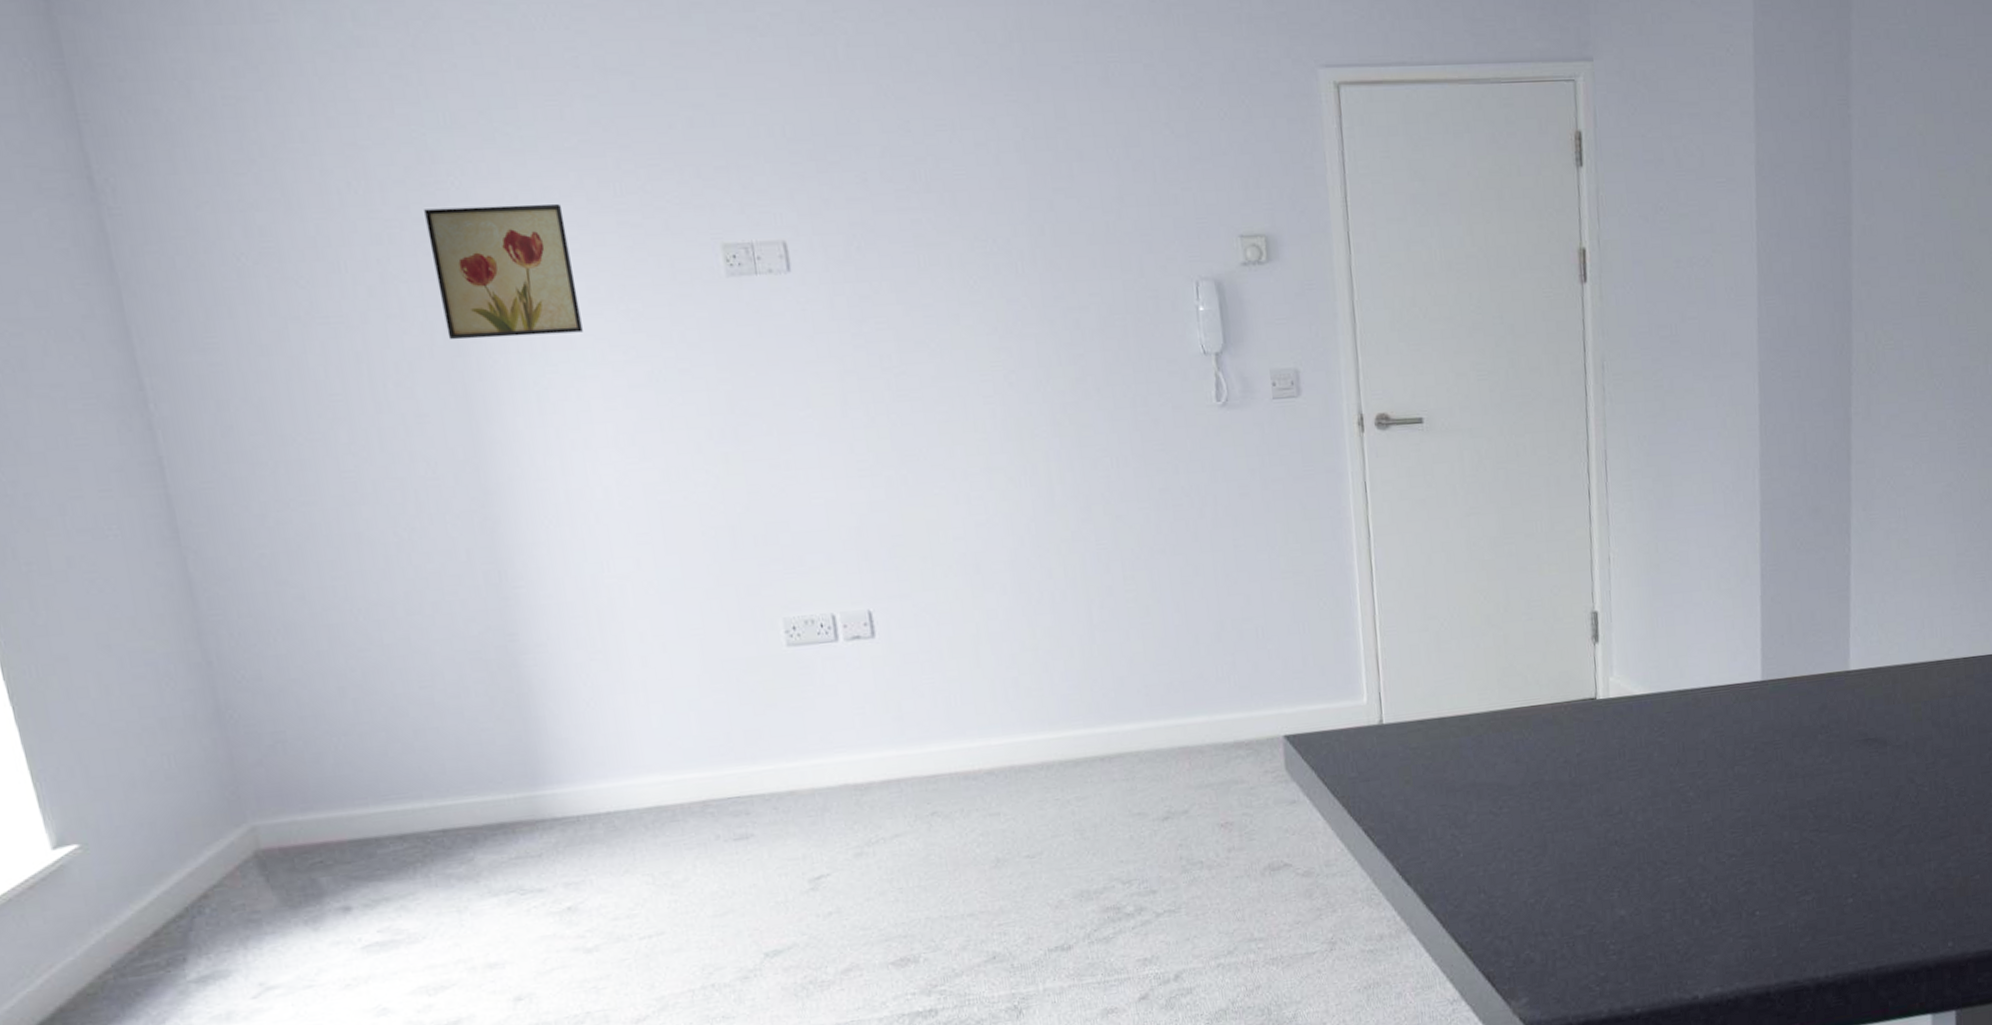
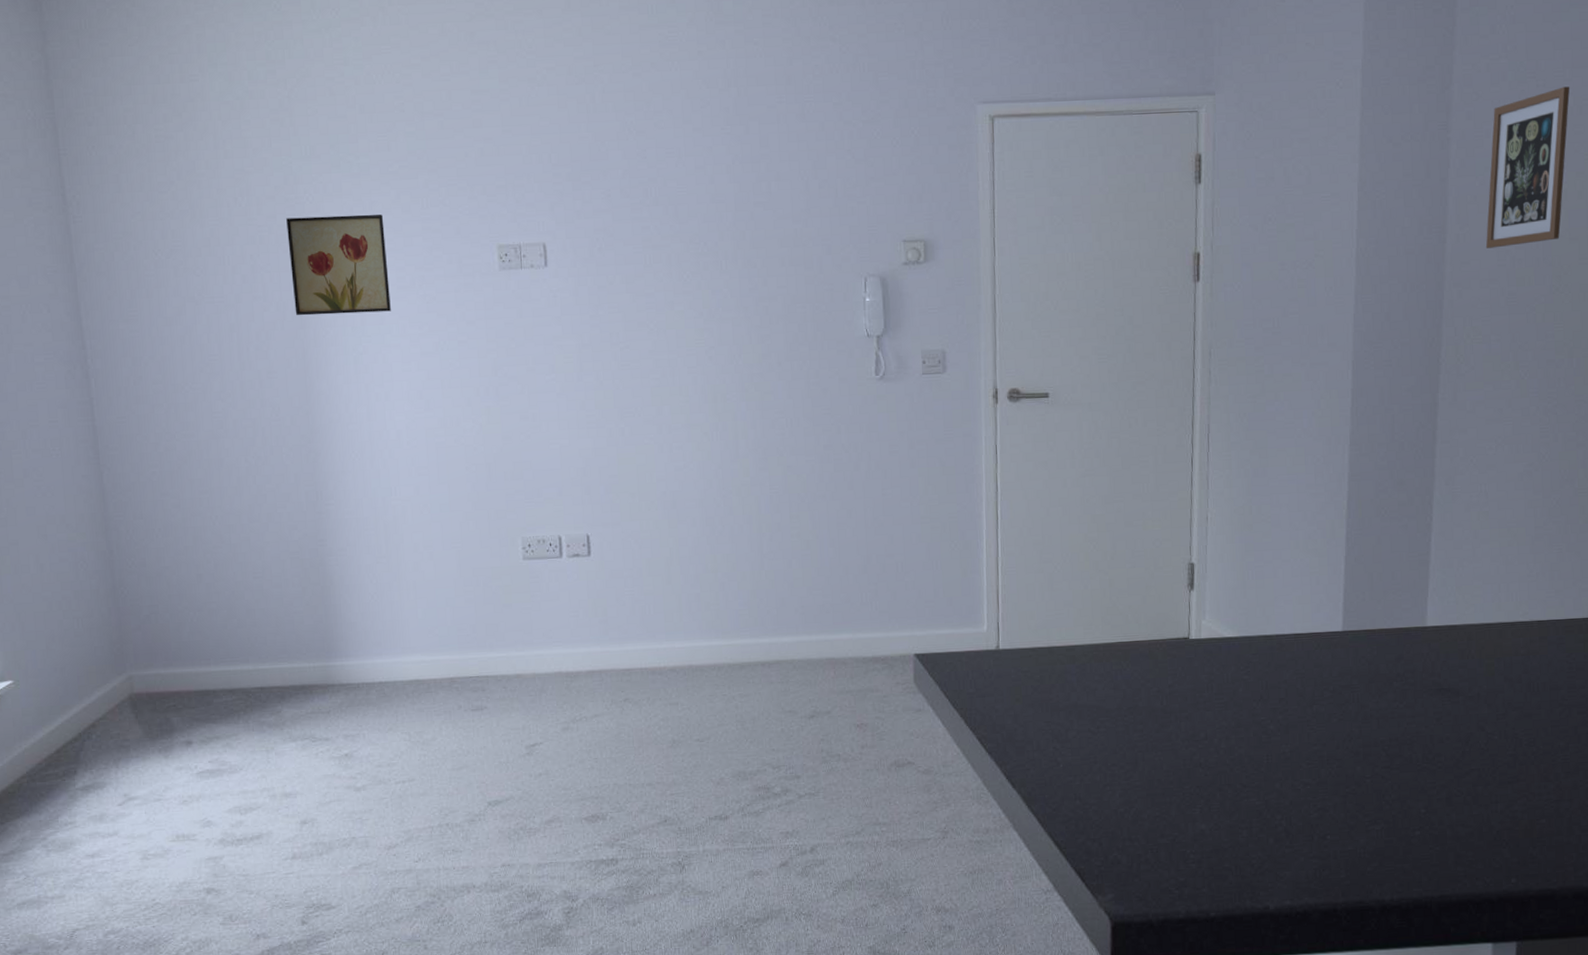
picture frame: none [1893,57,1974,242] -> present [1485,86,1570,248]

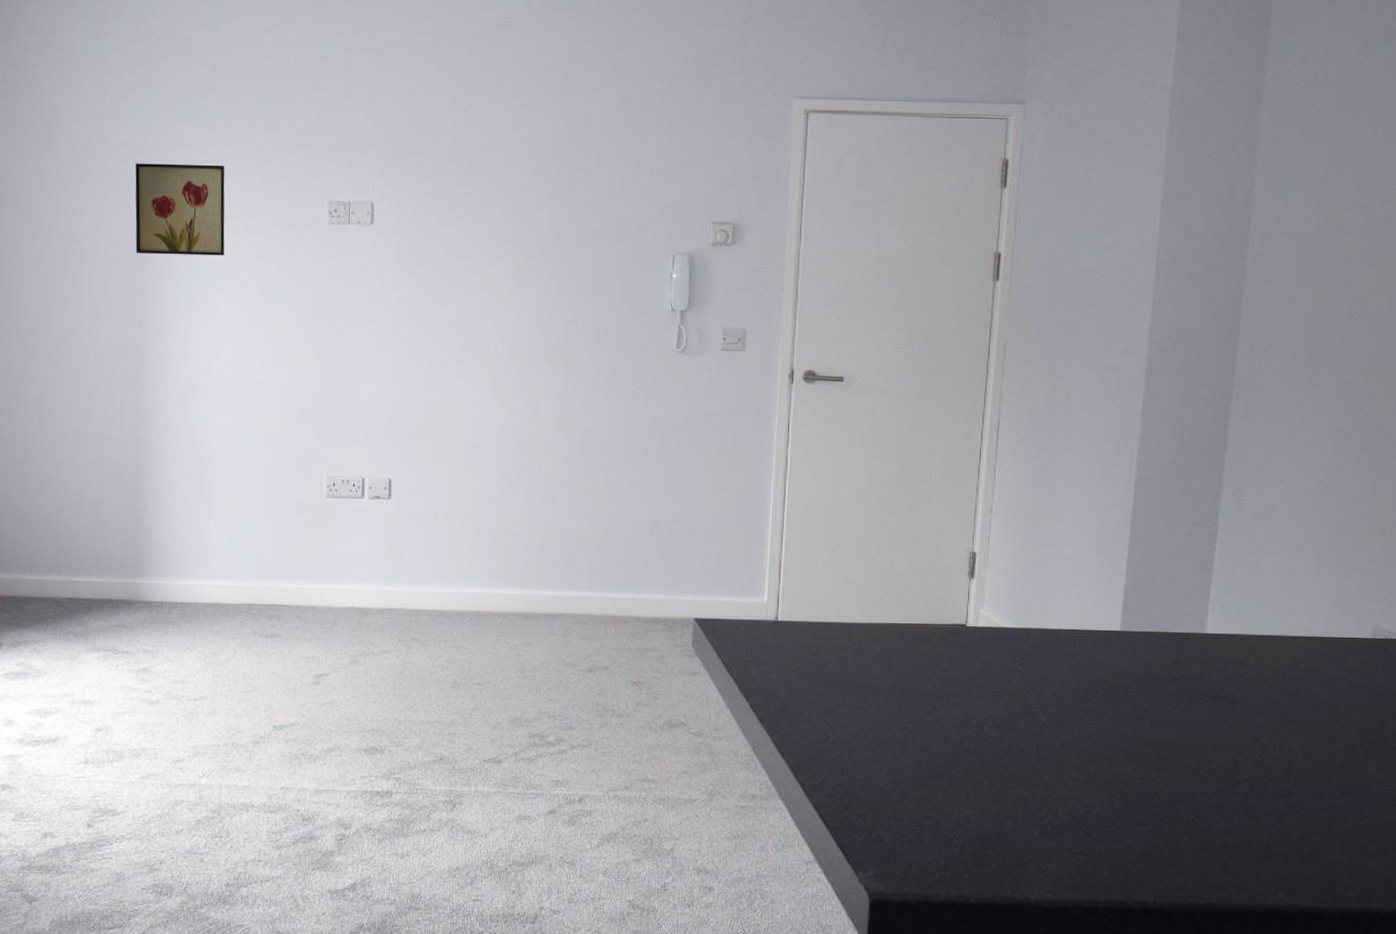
picture frame: present [1485,86,1570,248] -> none [1286,117,1380,269]

